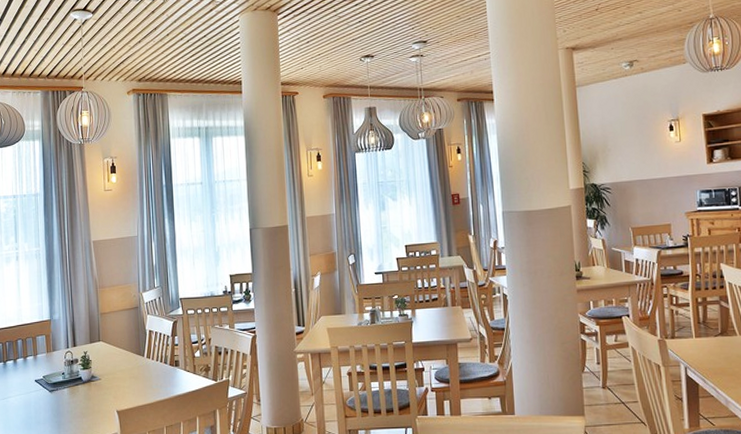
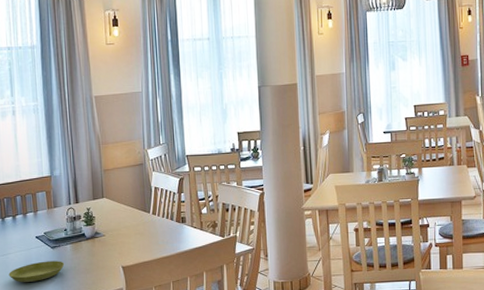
saucer: none [8,404,62,427] -> present [8,261,65,283]

